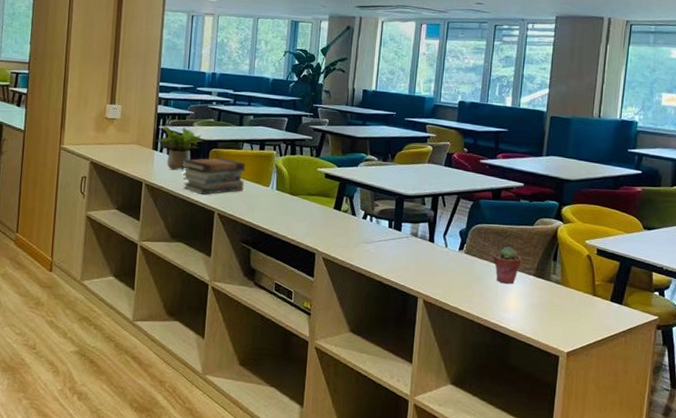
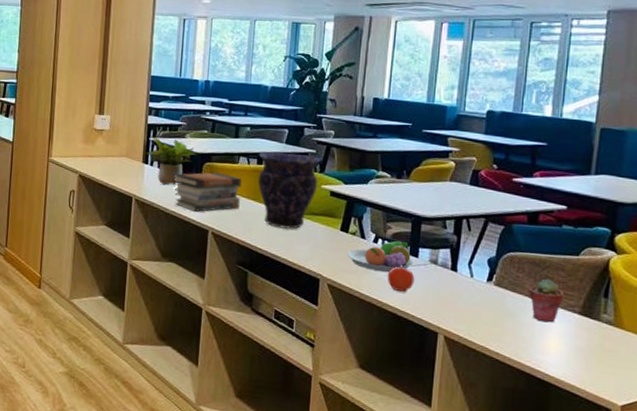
vase: none [260,138,318,209] -> present [257,151,322,230]
fruit bowl: none [339,216,397,245] -> present [346,240,413,272]
apple: none [374,239,398,263] -> present [387,265,415,292]

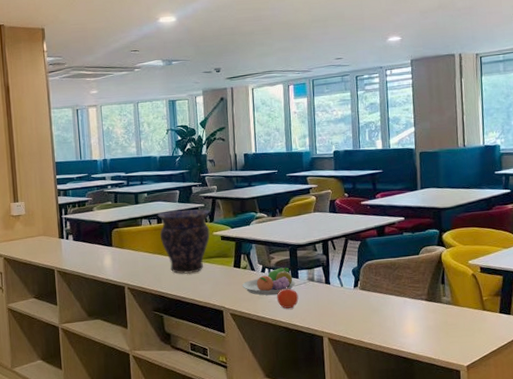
potted plant: present [146,137,197,185] -> none [61,213,105,255]
book stack: present [173,172,242,212] -> none [88,236,148,273]
potted succulent: present [529,278,564,323] -> none [386,277,413,312]

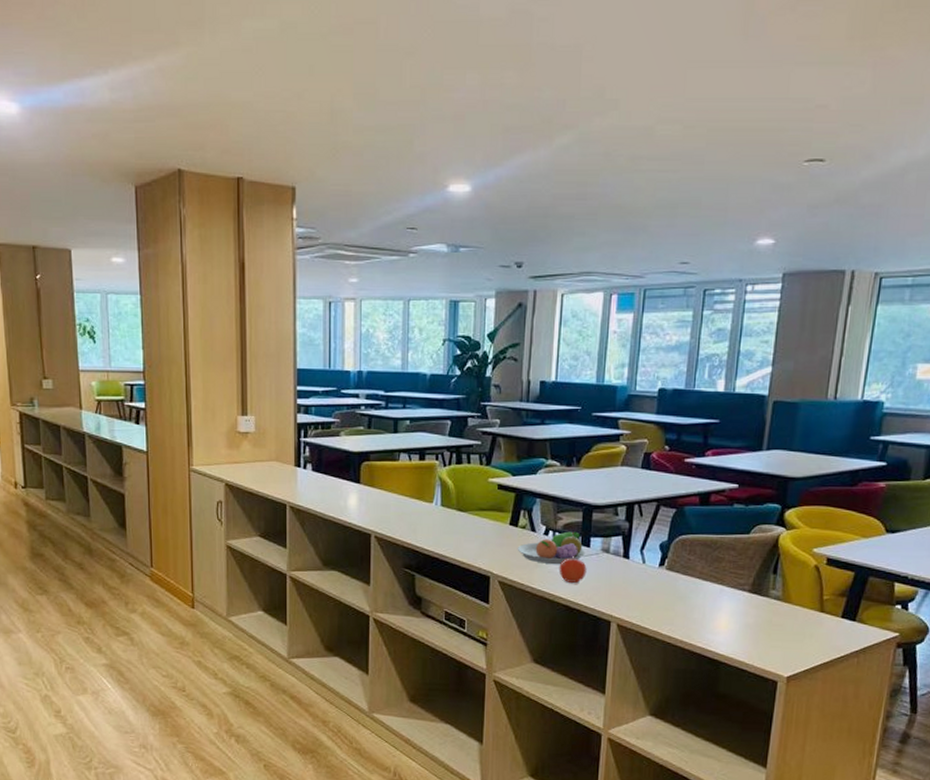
vase: present [157,209,210,275] -> none [420,445,488,528]

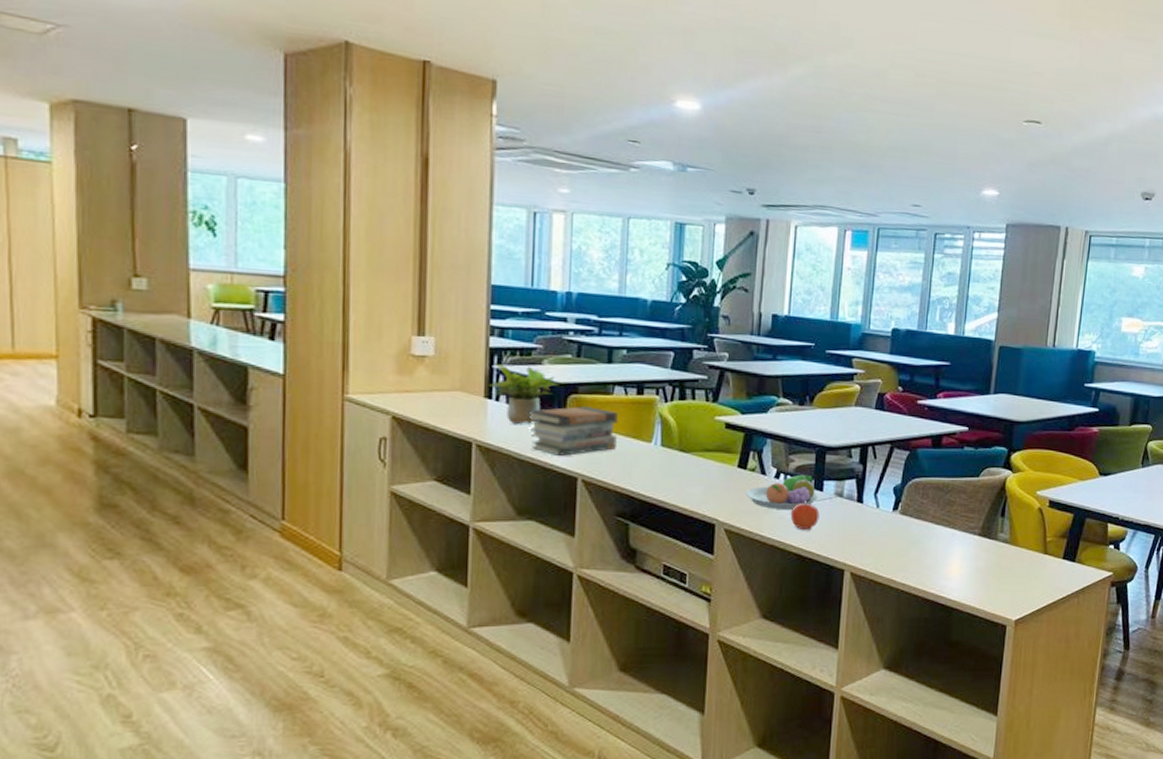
potted plant: none [298,437,353,489] -> present [489,364,559,425]
book stack: none [329,472,404,515] -> present [528,406,619,456]

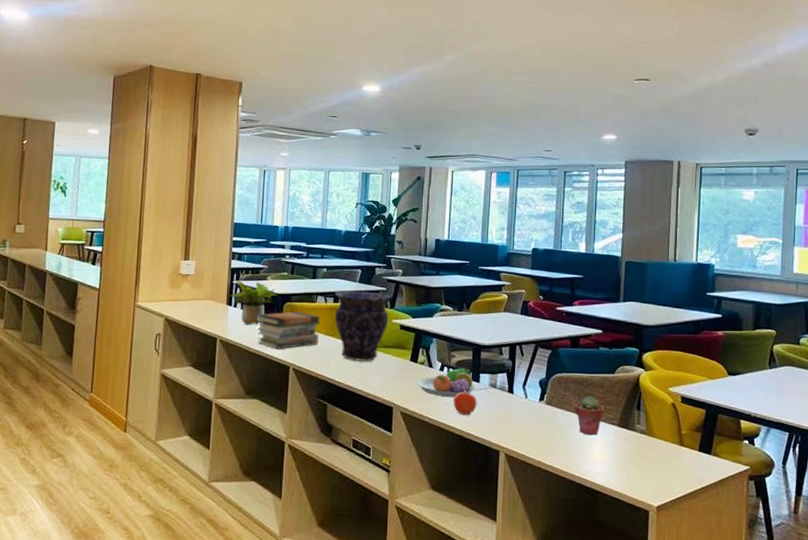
vase: none [638,378,715,471] -> present [334,290,392,363]
potted succulent: none [933,503,966,547] -> present [575,396,604,436]

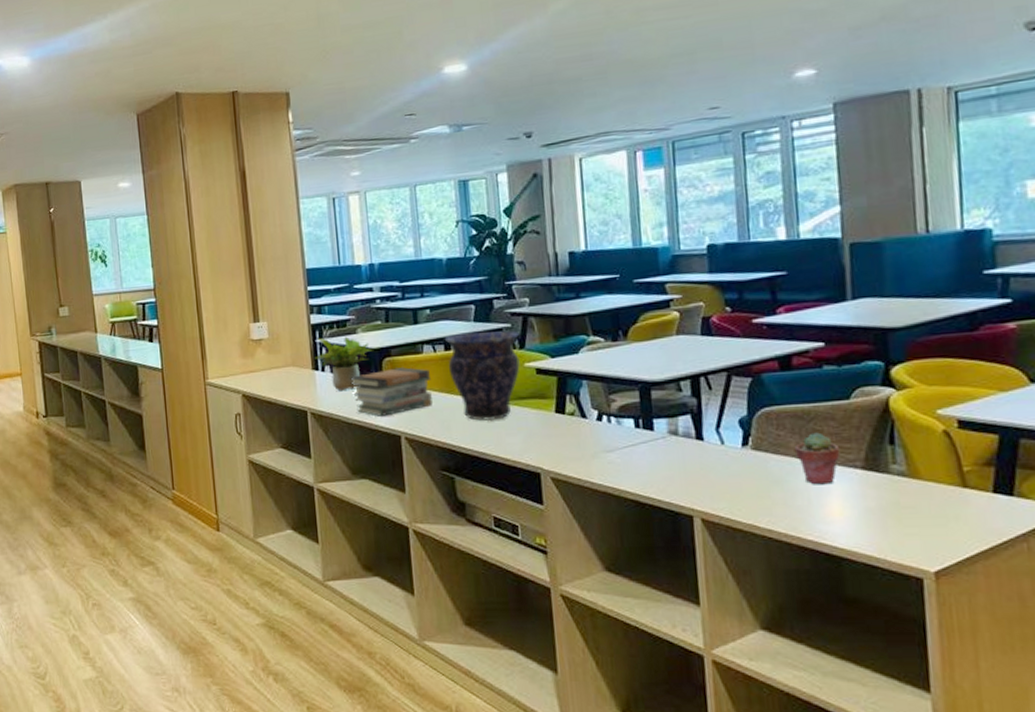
fruit bowl: present [416,368,475,397] -> none [567,414,649,454]
apple: present [453,390,477,415] -> none [620,442,655,475]

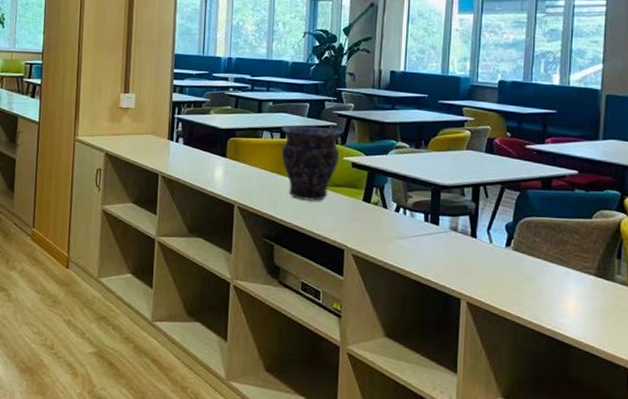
potted plant: present [315,336,373,392] -> none [172,114,221,161]
book stack: present [350,367,433,416] -> none [198,147,266,187]
potted succulent: present [795,432,841,485] -> none [546,242,580,285]

